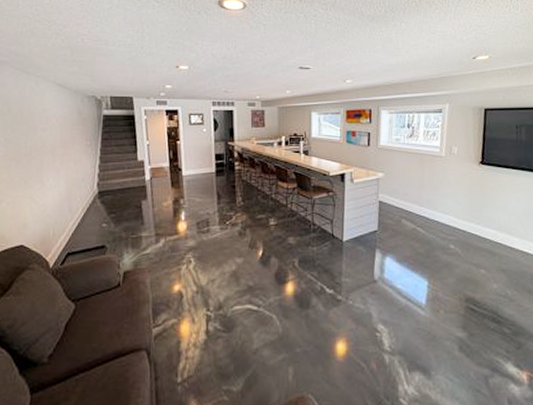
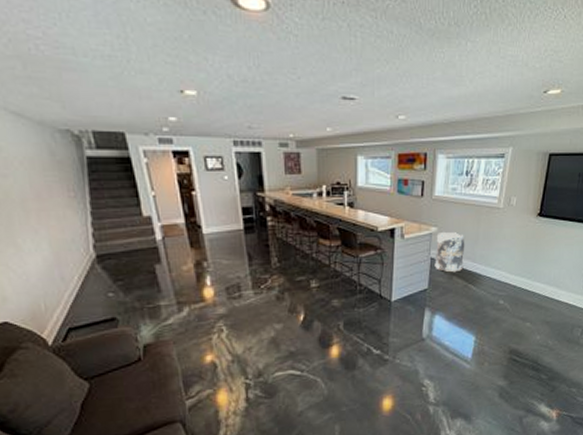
bag: none [383,177,411,216] -> present [434,231,465,273]

